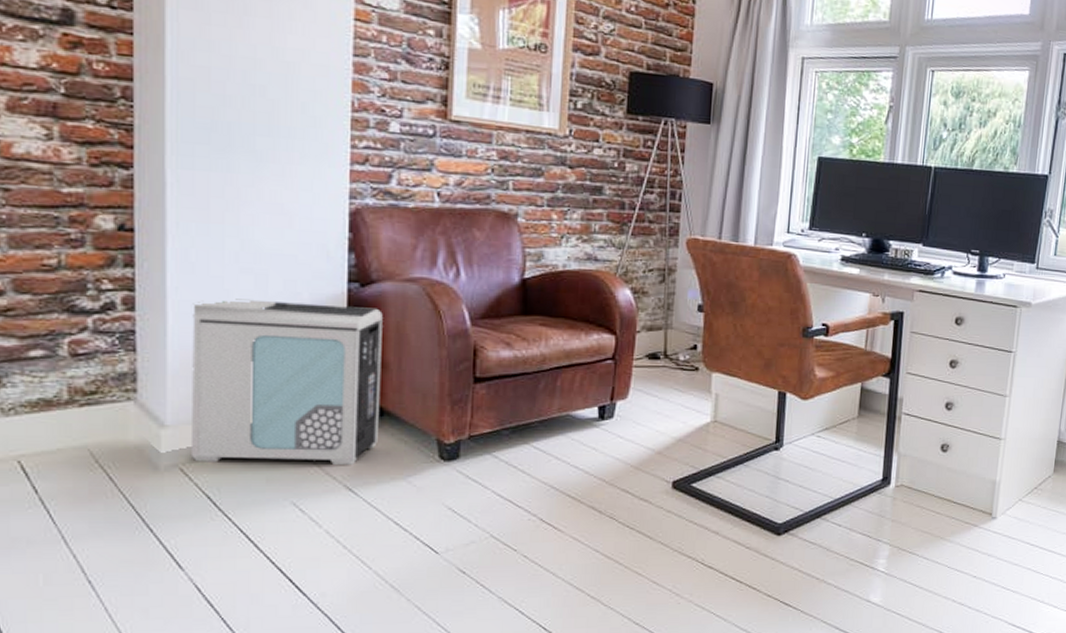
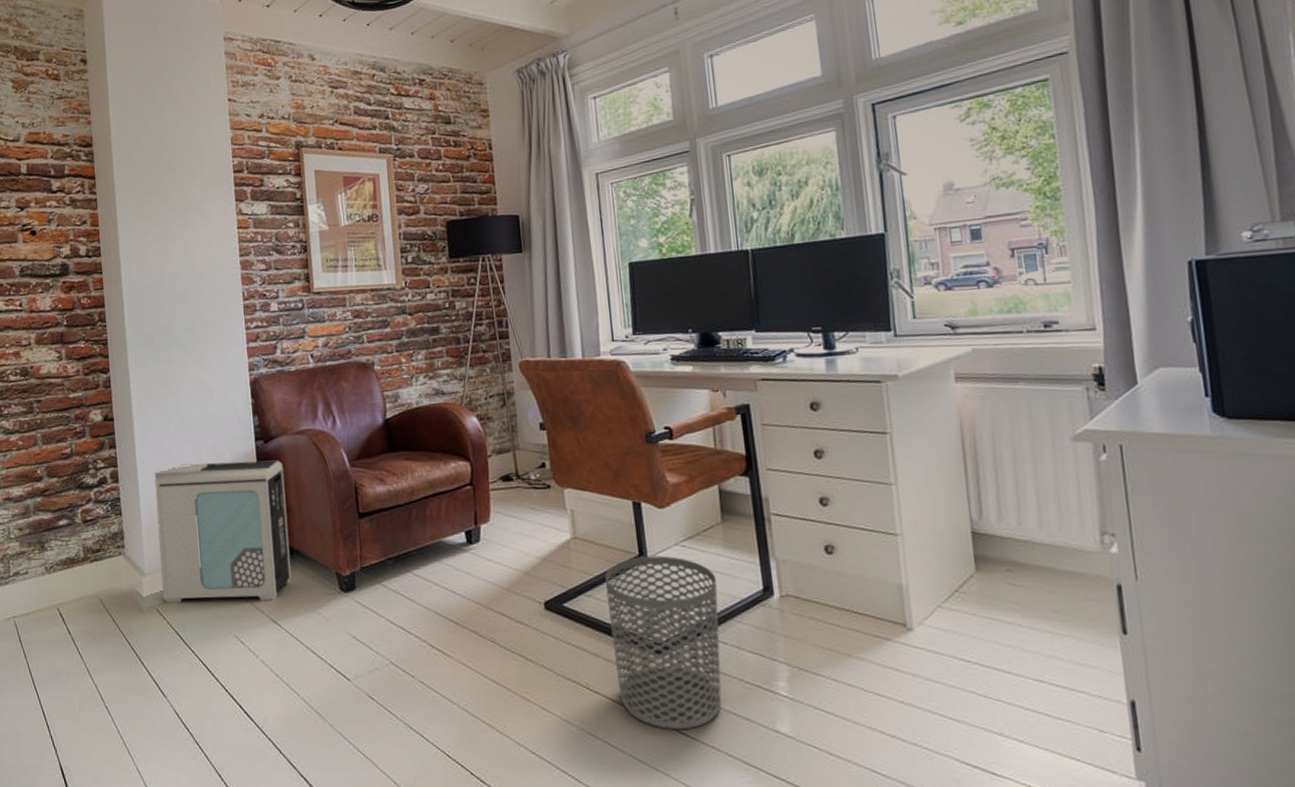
waste bin: none [733,443,843,601] -> present [604,555,722,730]

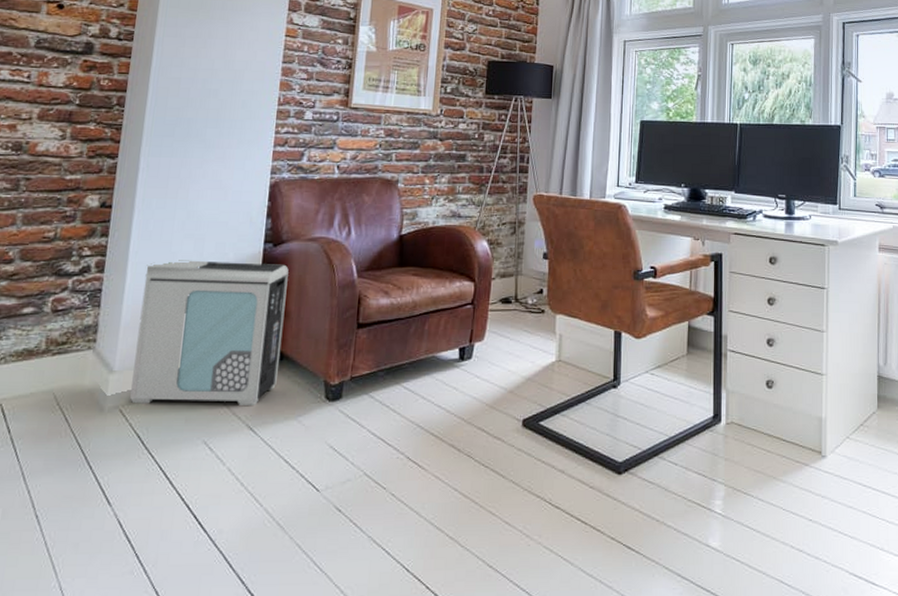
waste bin: present [604,555,722,730] -> none [578,381,676,544]

